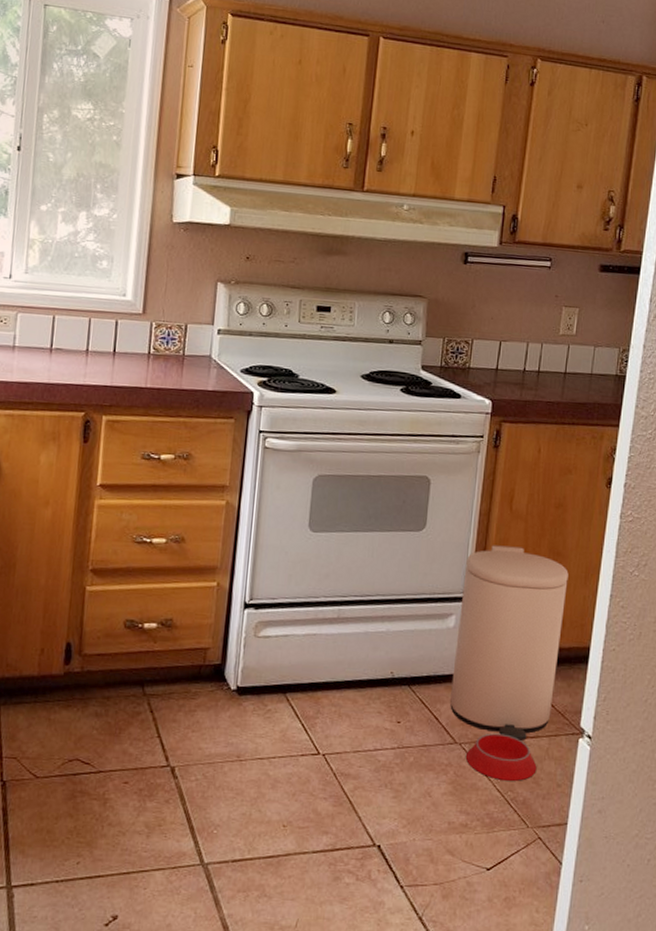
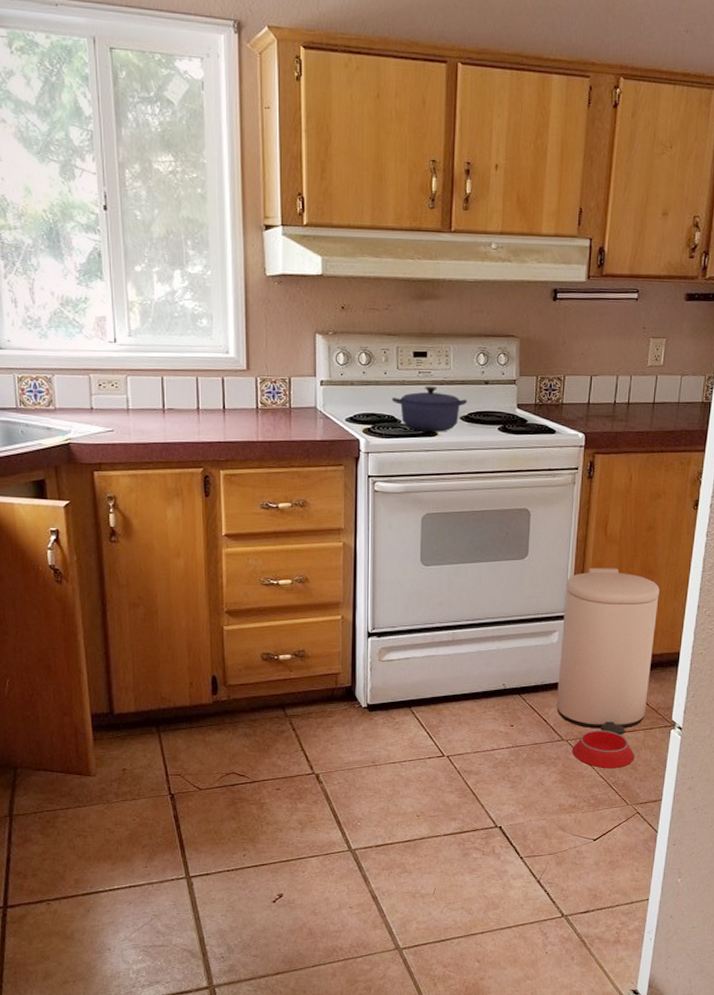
cooking pot: none [290,341,369,390] -> present [391,386,467,432]

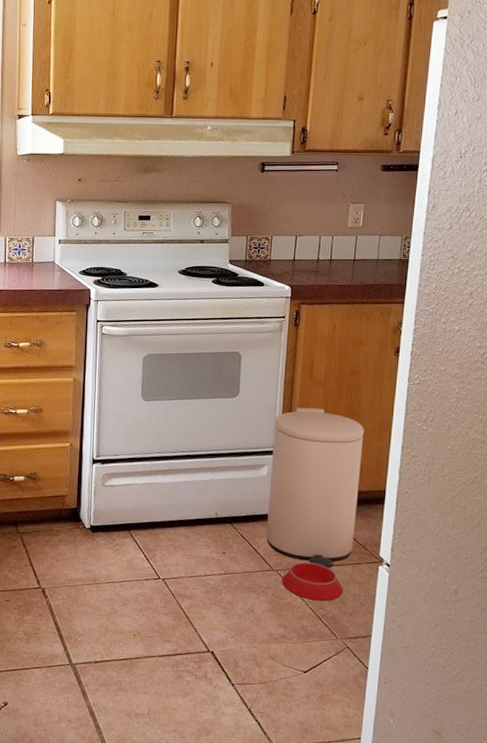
cooking pot: present [391,386,467,432] -> none [119,244,185,284]

